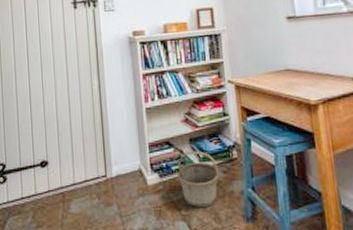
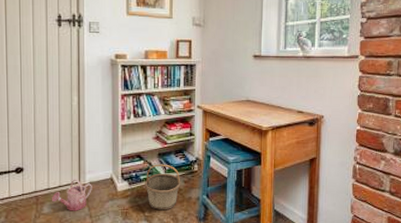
watering can: none [79,172,120,210] -> present [52,179,92,211]

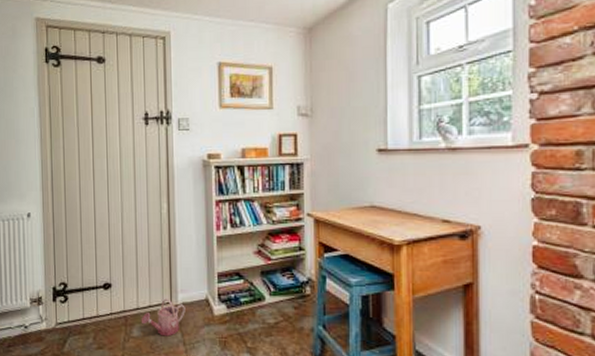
basket: present [145,164,181,211] -> none [246,284,290,342]

